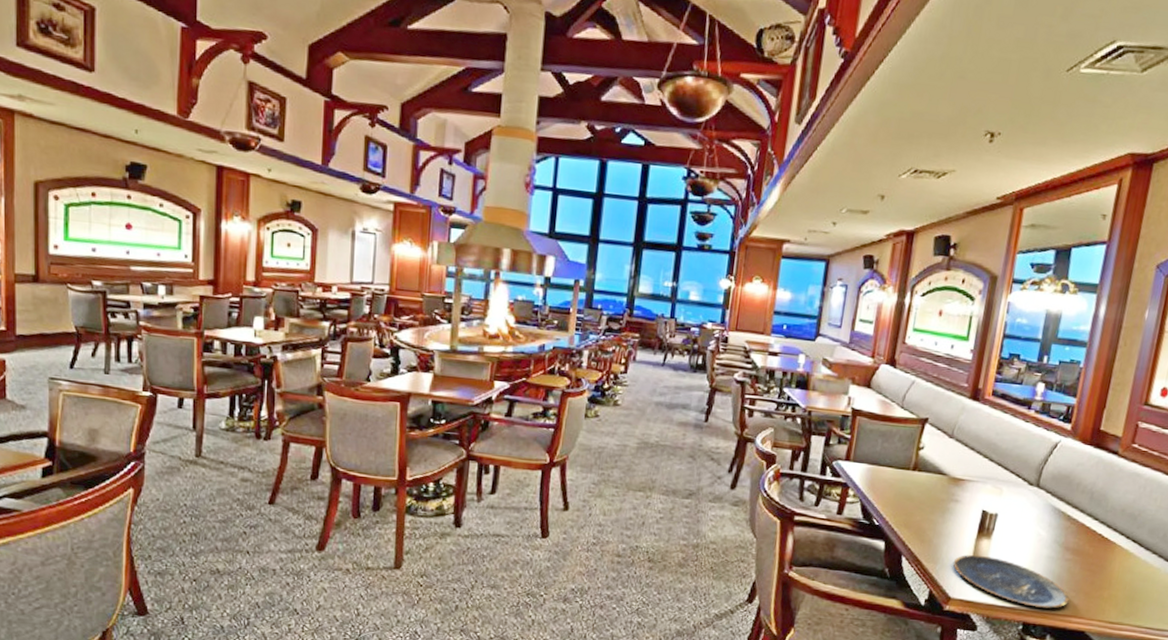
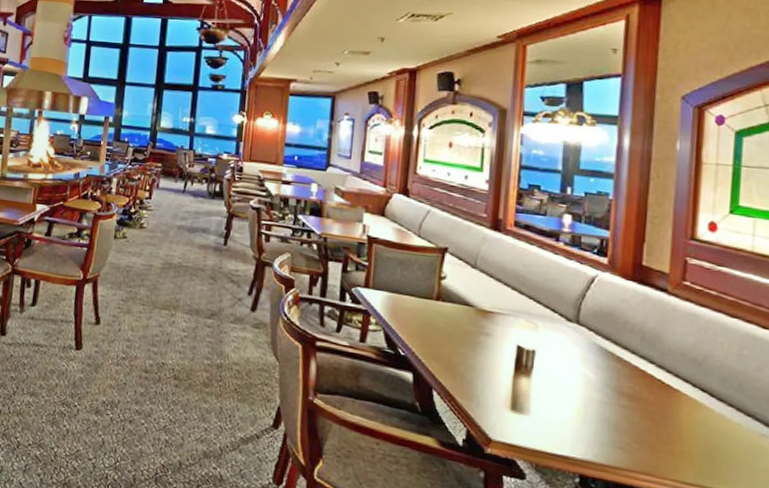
plate: present [953,554,1069,609] -> none [490,393,632,462]

